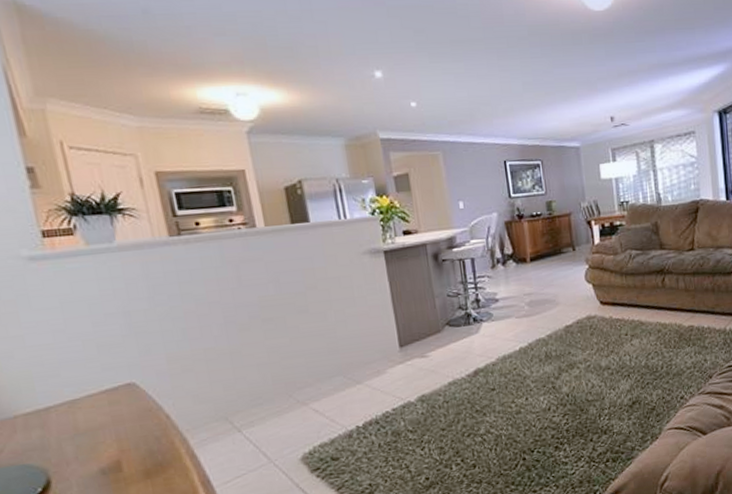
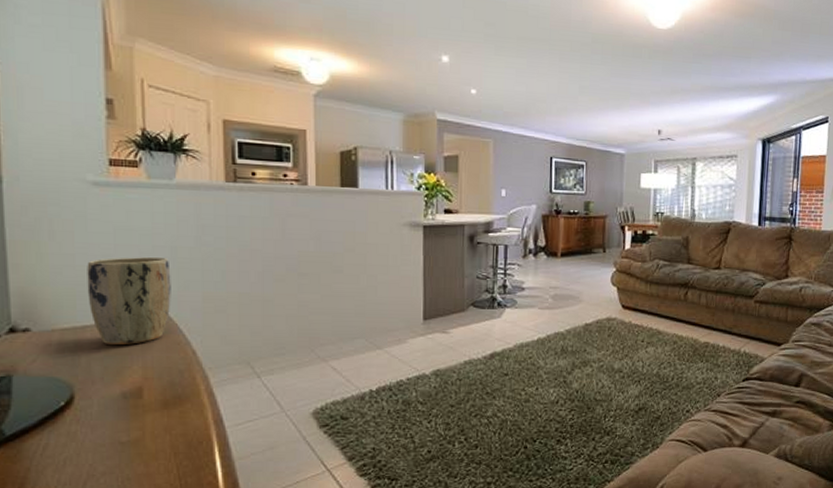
plant pot: none [38,325,136,423] -> present [87,257,171,346]

